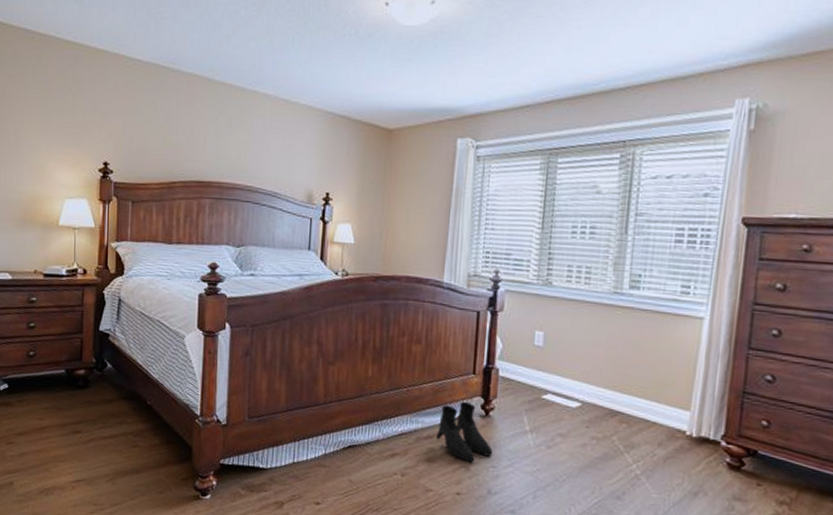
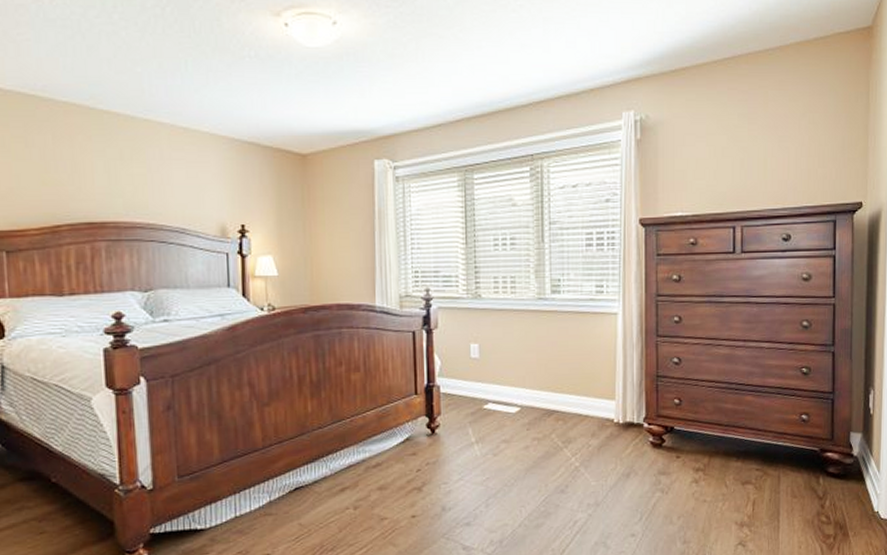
boots: present [436,401,493,463] -> none [385,422,443,483]

